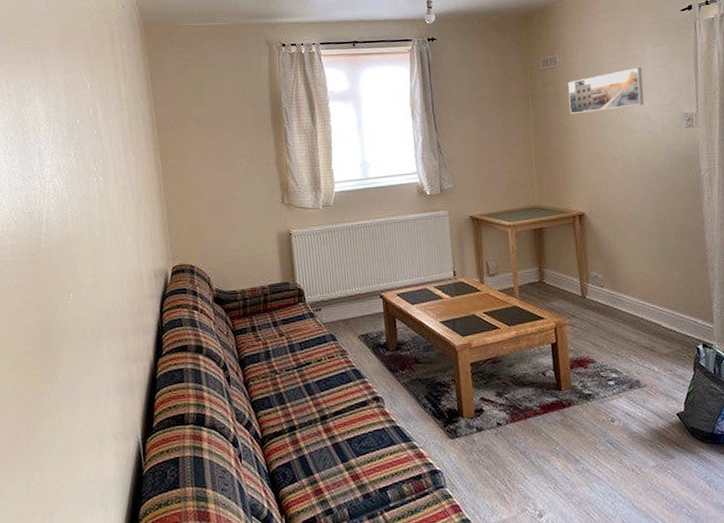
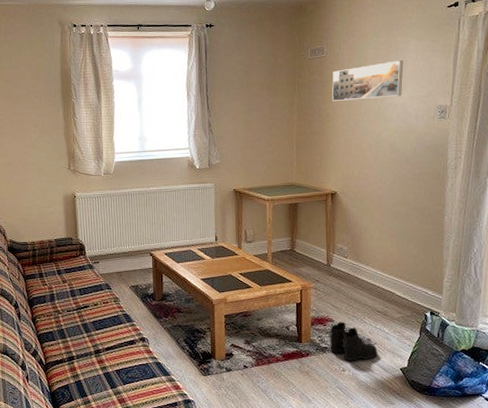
boots: none [591,361,650,410] -> present [328,321,378,362]

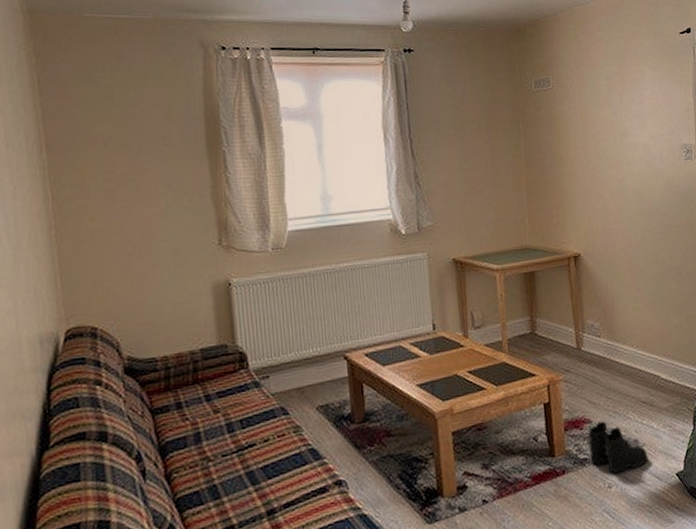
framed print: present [332,60,404,101] -> none [562,93,643,142]

